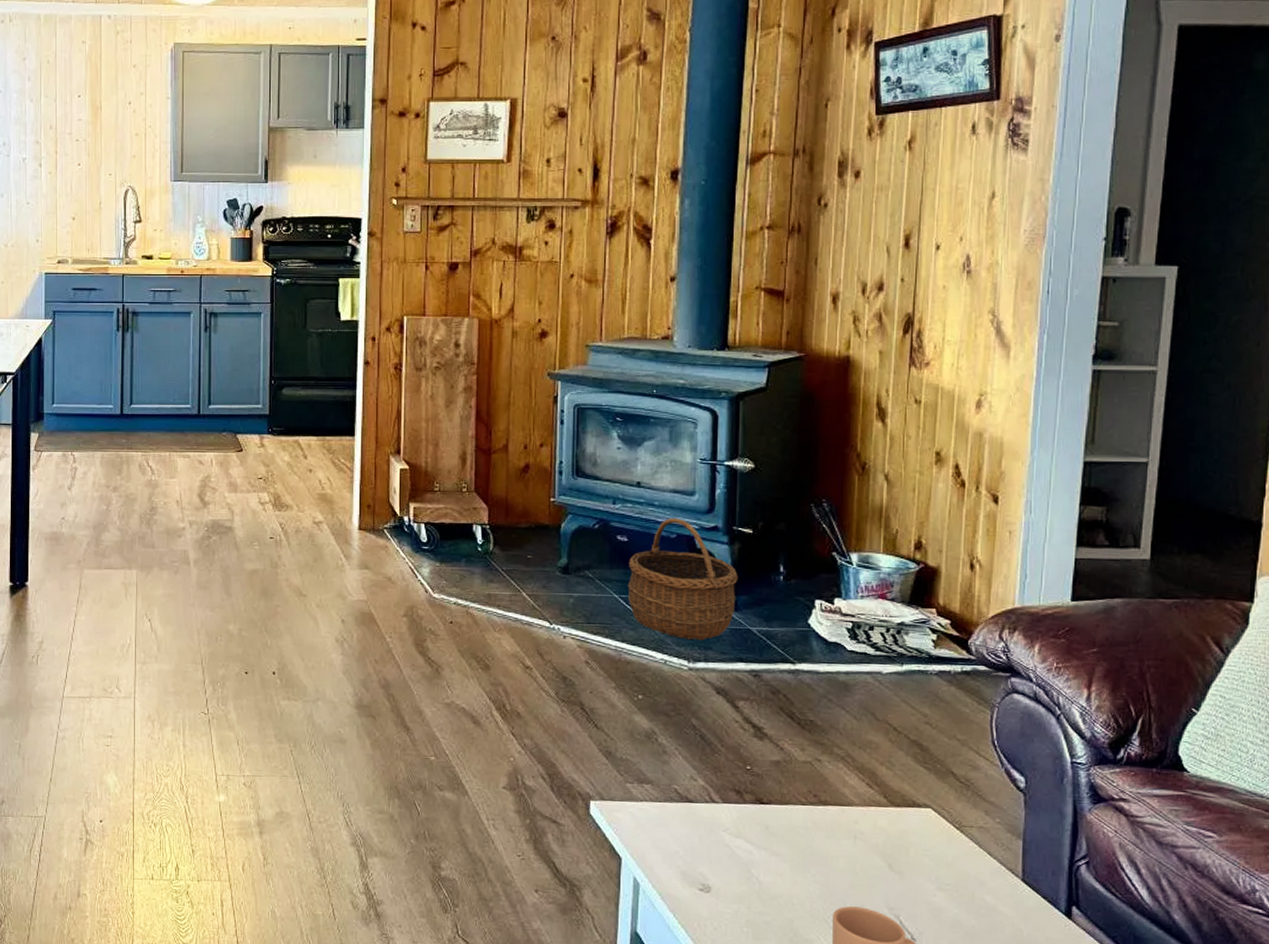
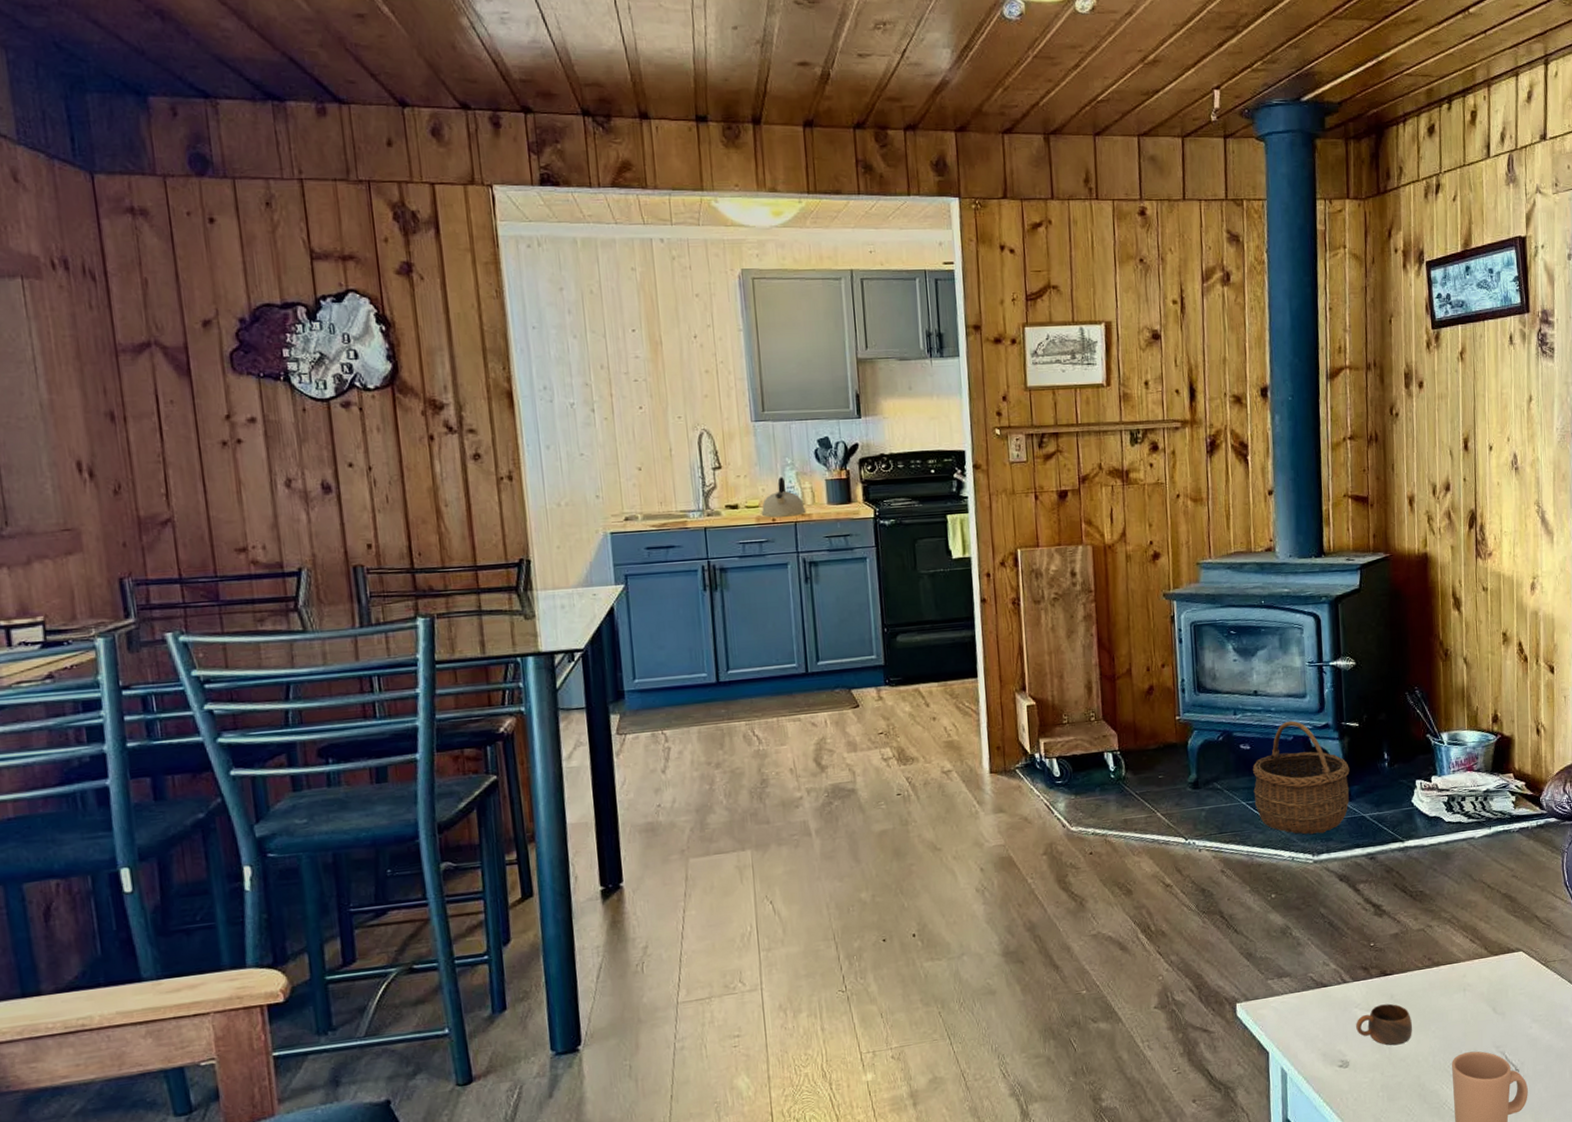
kettle: none [172,233,211,269] -> present [761,477,807,518]
cup: none [722,834,788,881] -> present [1356,1003,1412,1046]

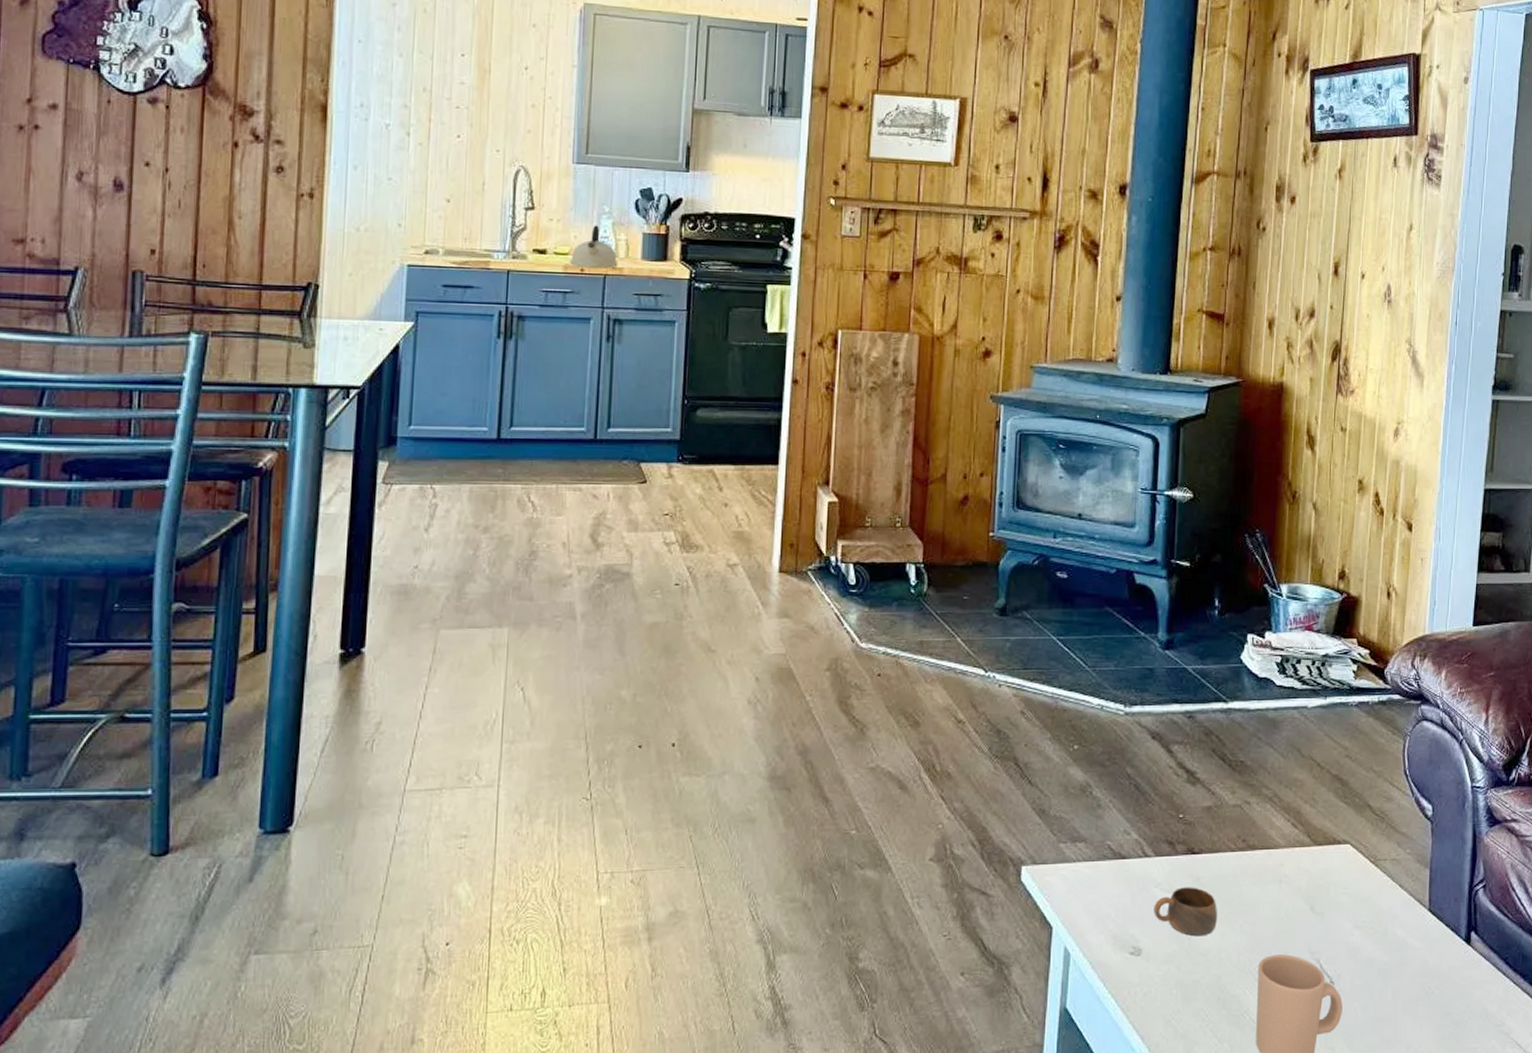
wicker basket: present [1253,720,1350,835] -> none [1066,551,1175,683]

